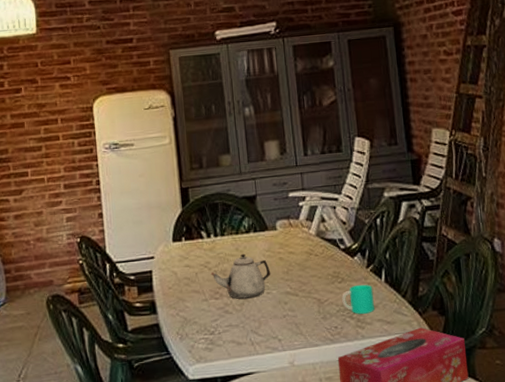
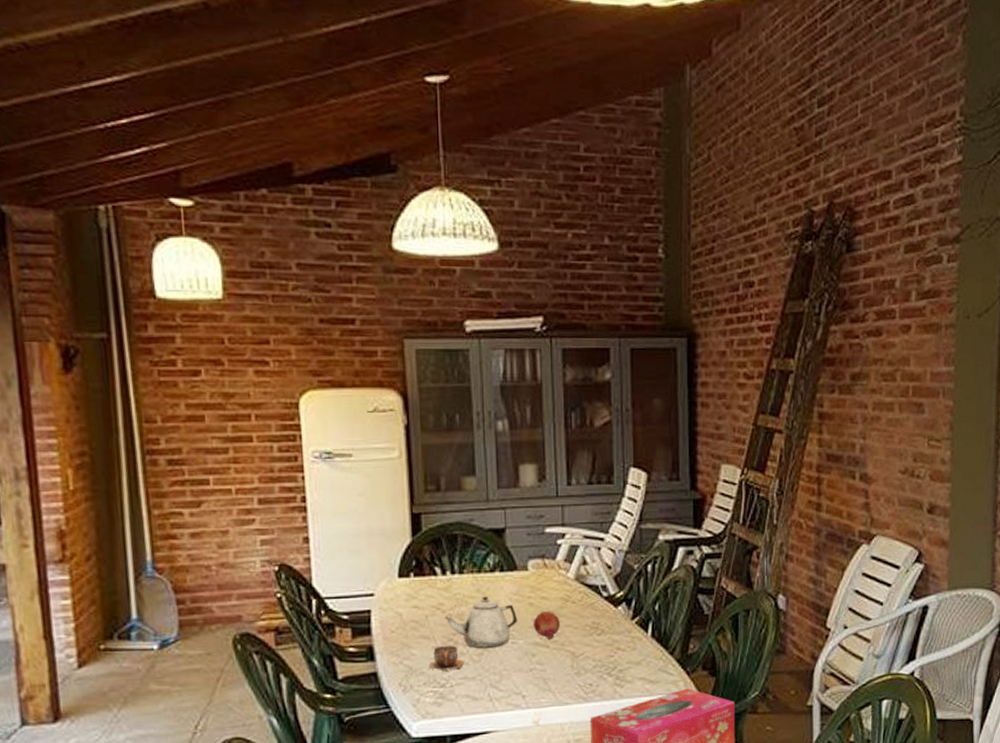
cup: none [200,297,229,321] -> present [428,645,464,672]
fruit: none [283,263,306,289] -> present [533,610,560,639]
cup: present [341,284,374,314] -> none [600,638,637,671]

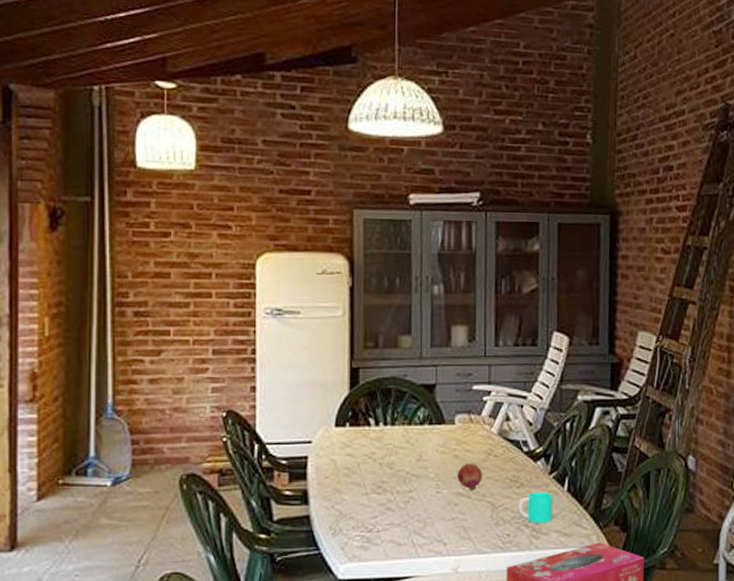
cup: present [428,645,464,672] -> none [358,492,391,517]
teapot: present [444,596,518,648] -> none [375,447,443,496]
cup: none [600,638,637,671] -> present [518,491,553,523]

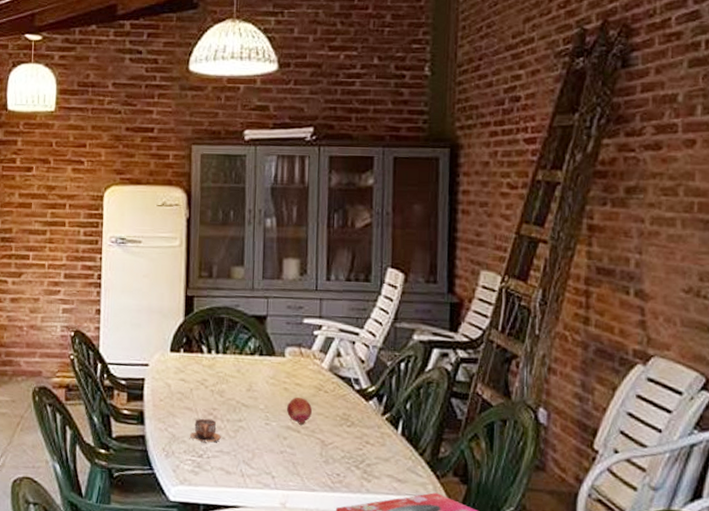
cup: none [358,492,391,517] -> present [189,418,221,443]
cup: present [518,491,553,523] -> none [349,432,386,466]

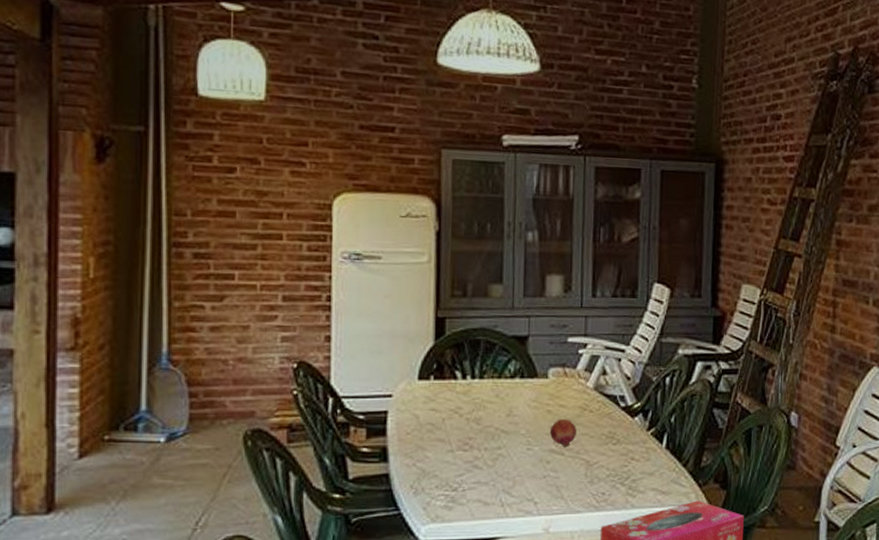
cup: present [189,418,221,443] -> none [442,449,478,476]

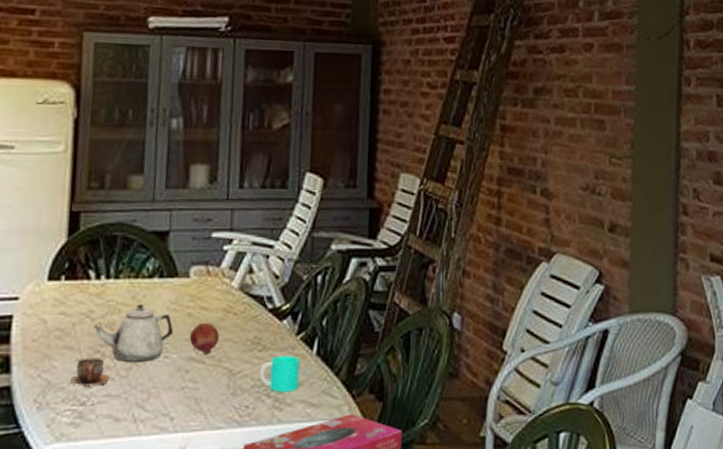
cup: none [442,449,478,476] -> present [69,358,110,388]
teapot: none [461,401,535,453] -> present [93,304,174,362]
cup: none [614,448,651,481] -> present [259,355,300,392]

